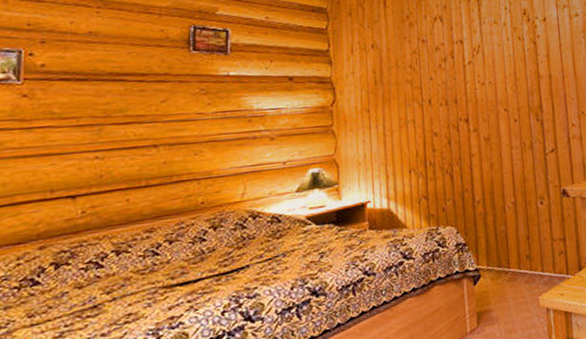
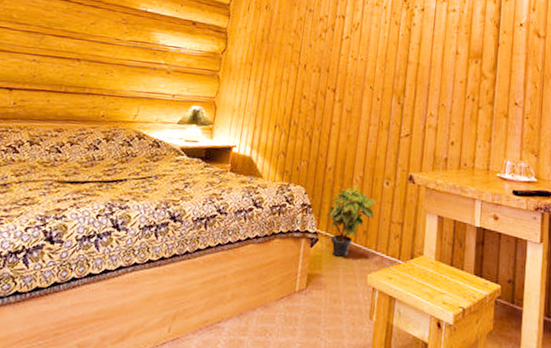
potted plant: none [484,212,534,288] -> present [326,185,377,257]

